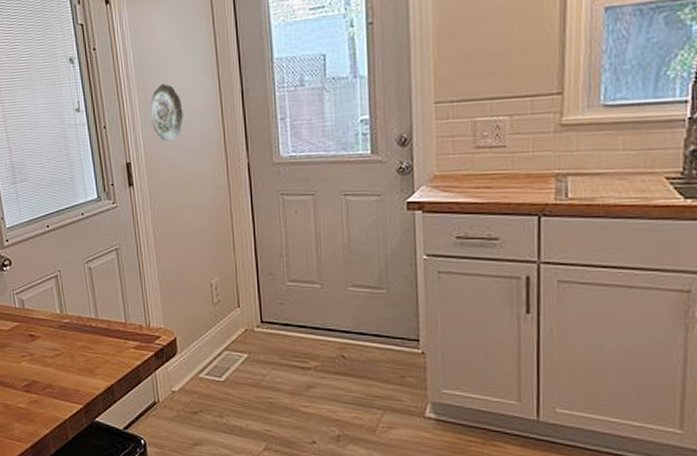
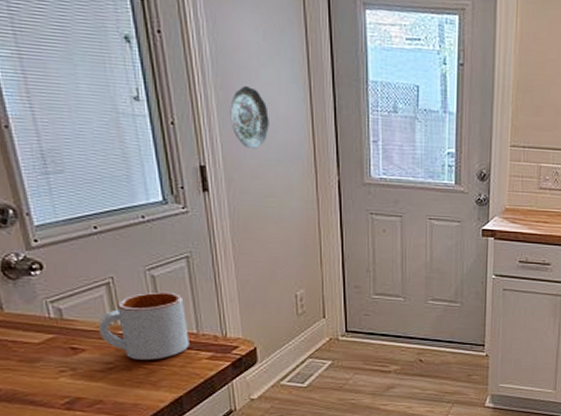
mug: none [50,282,119,348] -> present [99,291,190,360]

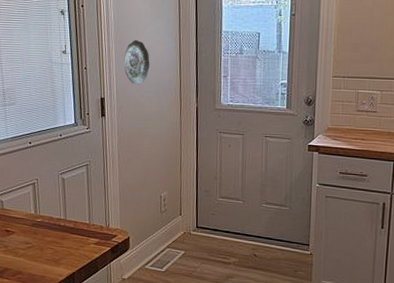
mug: present [99,291,190,360] -> none [25,190,83,243]

